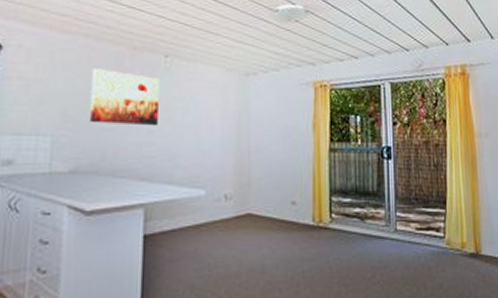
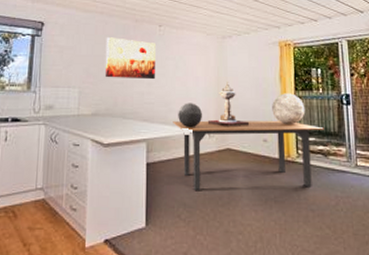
dining table: none [179,179,361,269] -> present [173,120,324,191]
decorative globe: none [186,156,219,189] -> present [178,103,203,128]
decorative urn: none [224,129,276,187] -> present [207,81,250,127]
lamp: none [303,145,341,182] -> present [272,93,306,124]

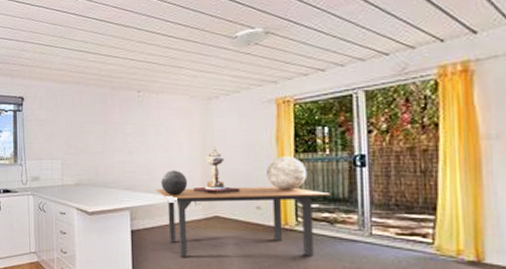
wall art: present [104,37,155,80] -> none [84,107,136,149]

